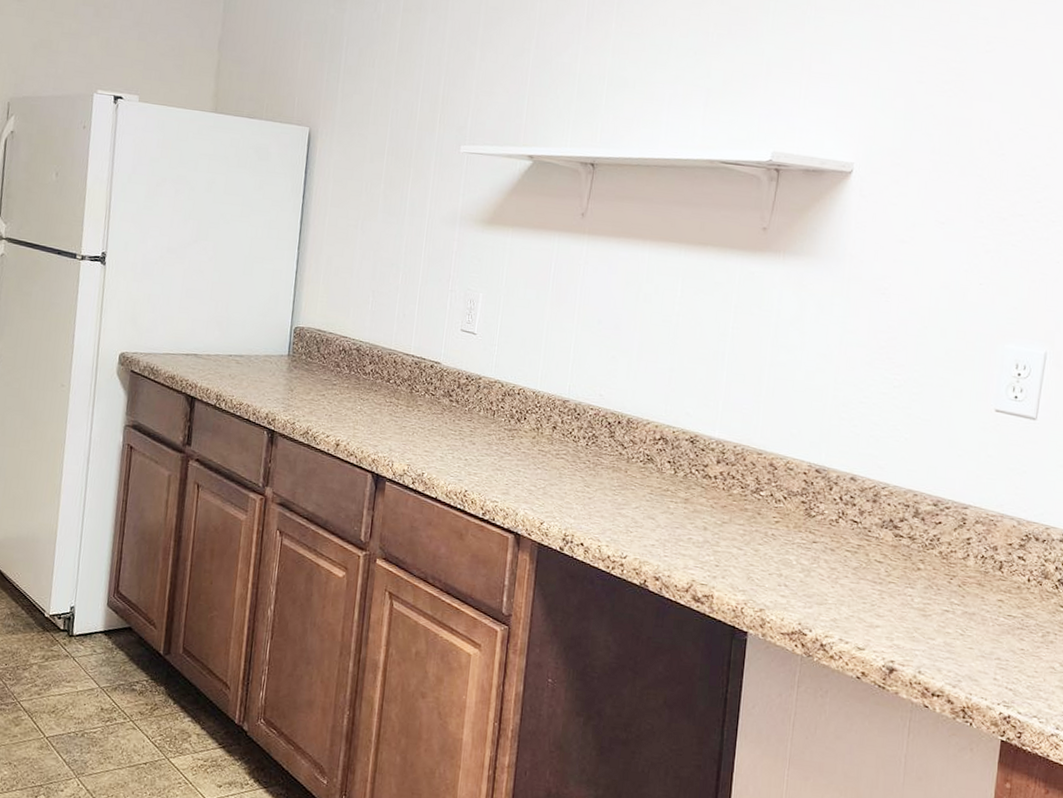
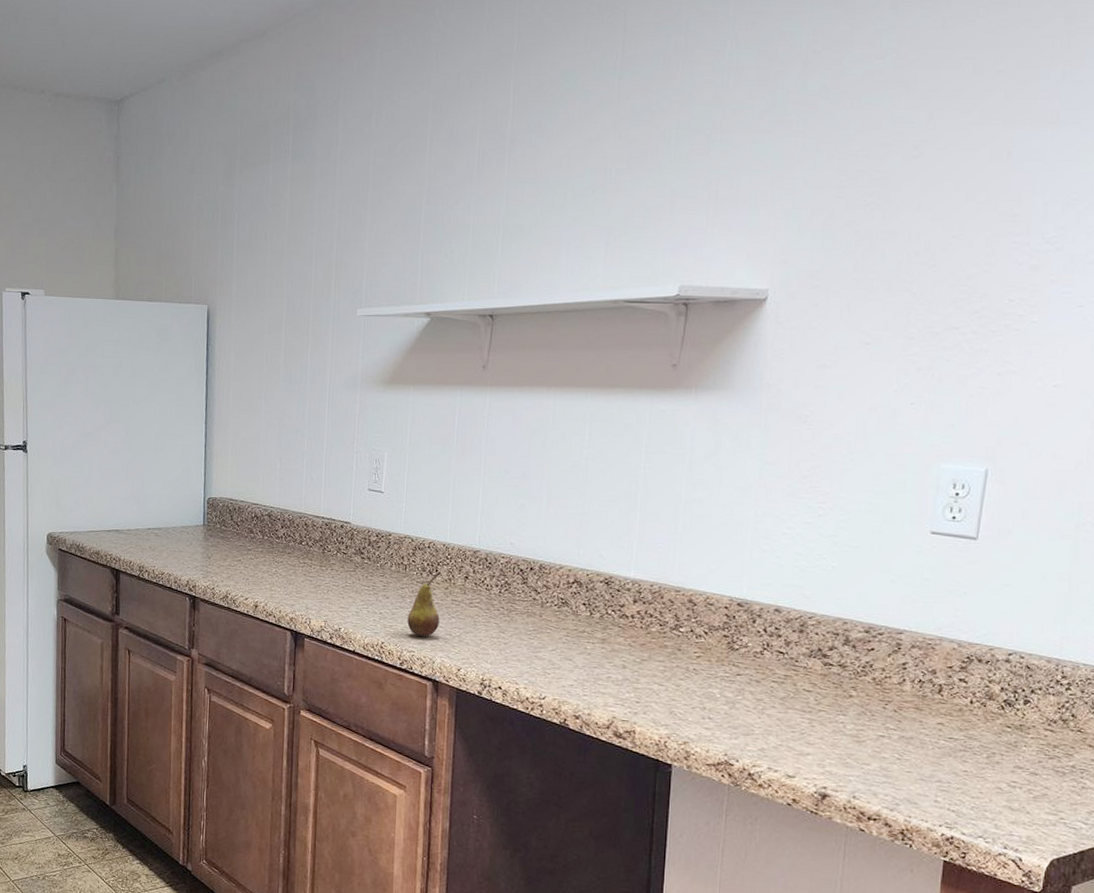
fruit: none [492,420,529,487] -> present [407,572,441,637]

